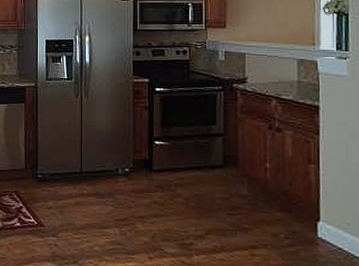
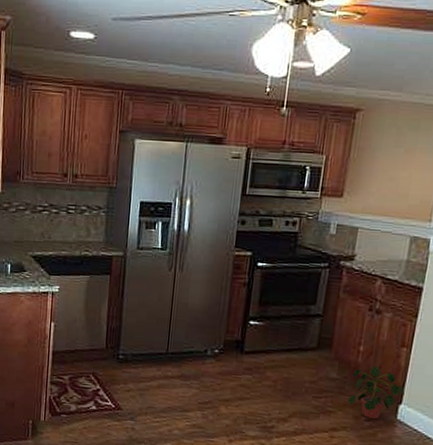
potted plant: none [263,182,321,237] -> present [347,365,405,420]

